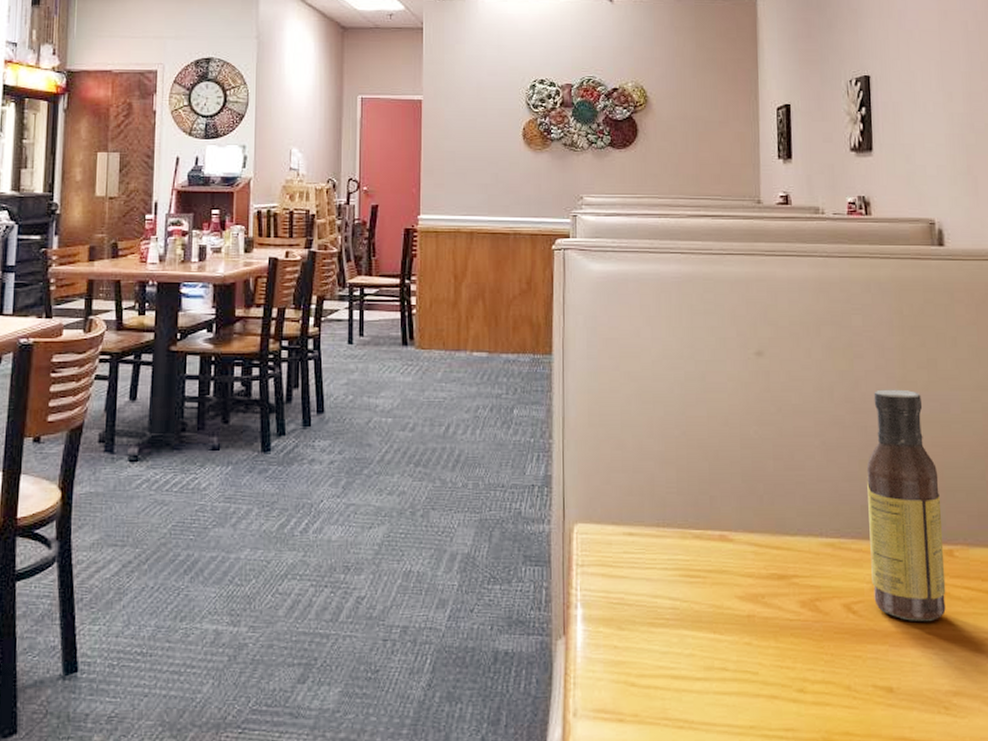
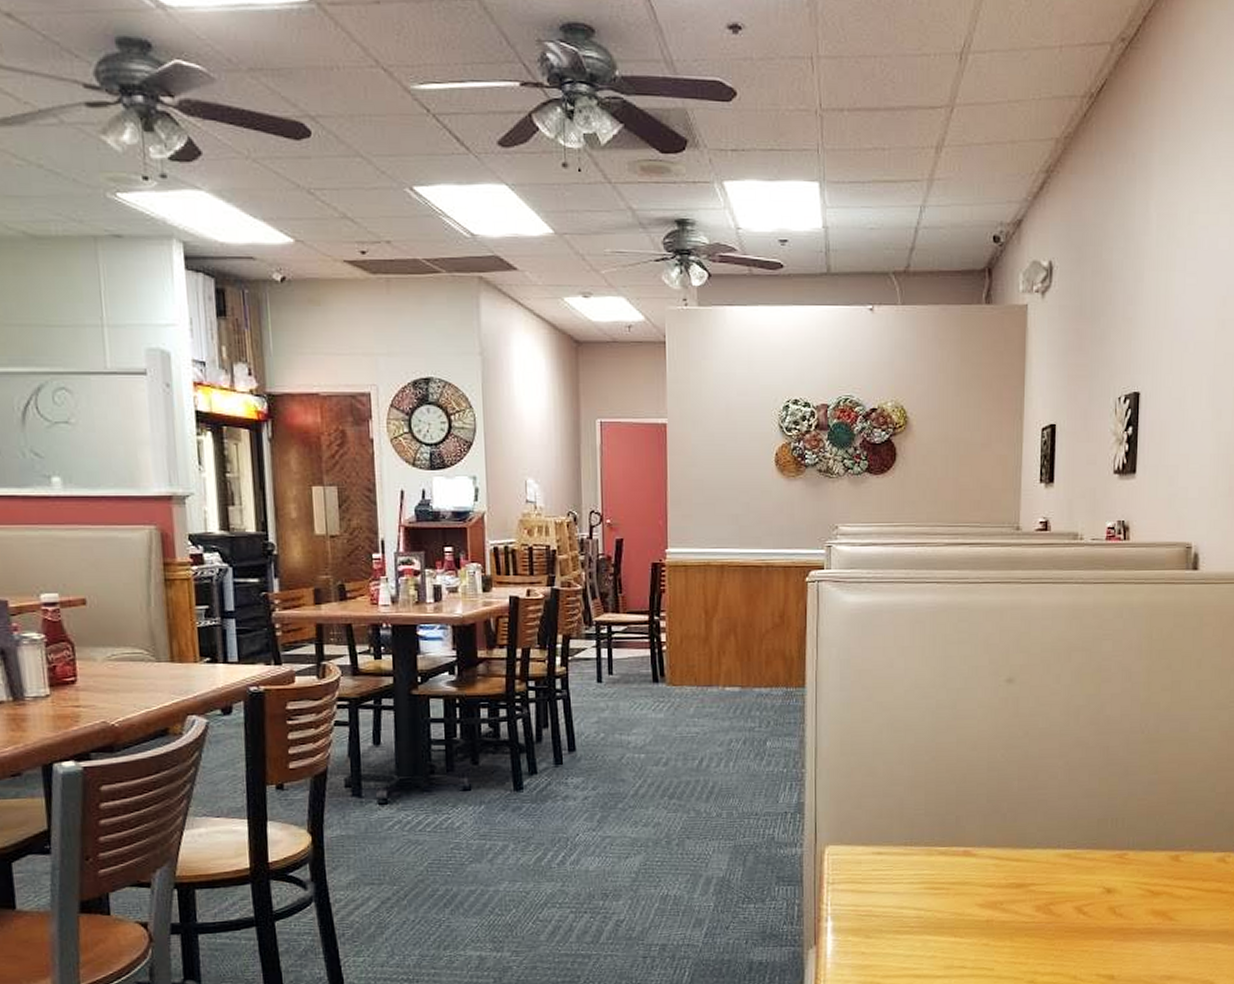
sauce bottle: present [866,389,946,621] -> none [1103,710,1173,919]

